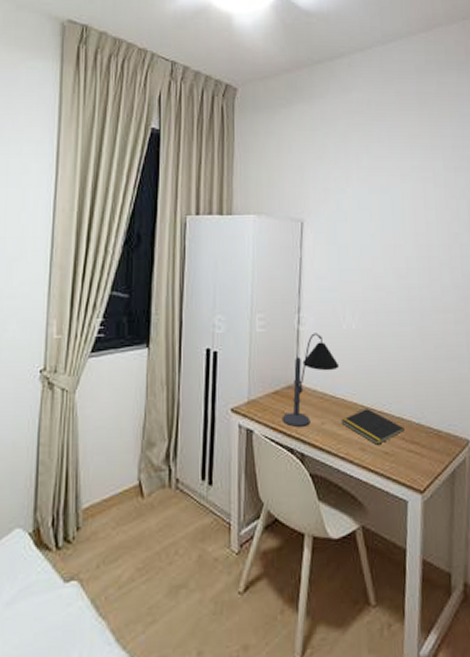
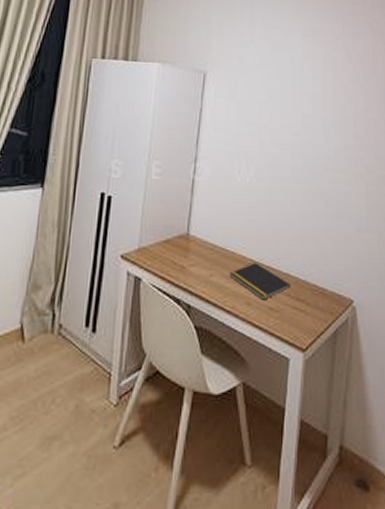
desk lamp: present [281,333,340,427] -> none [170,183,232,277]

